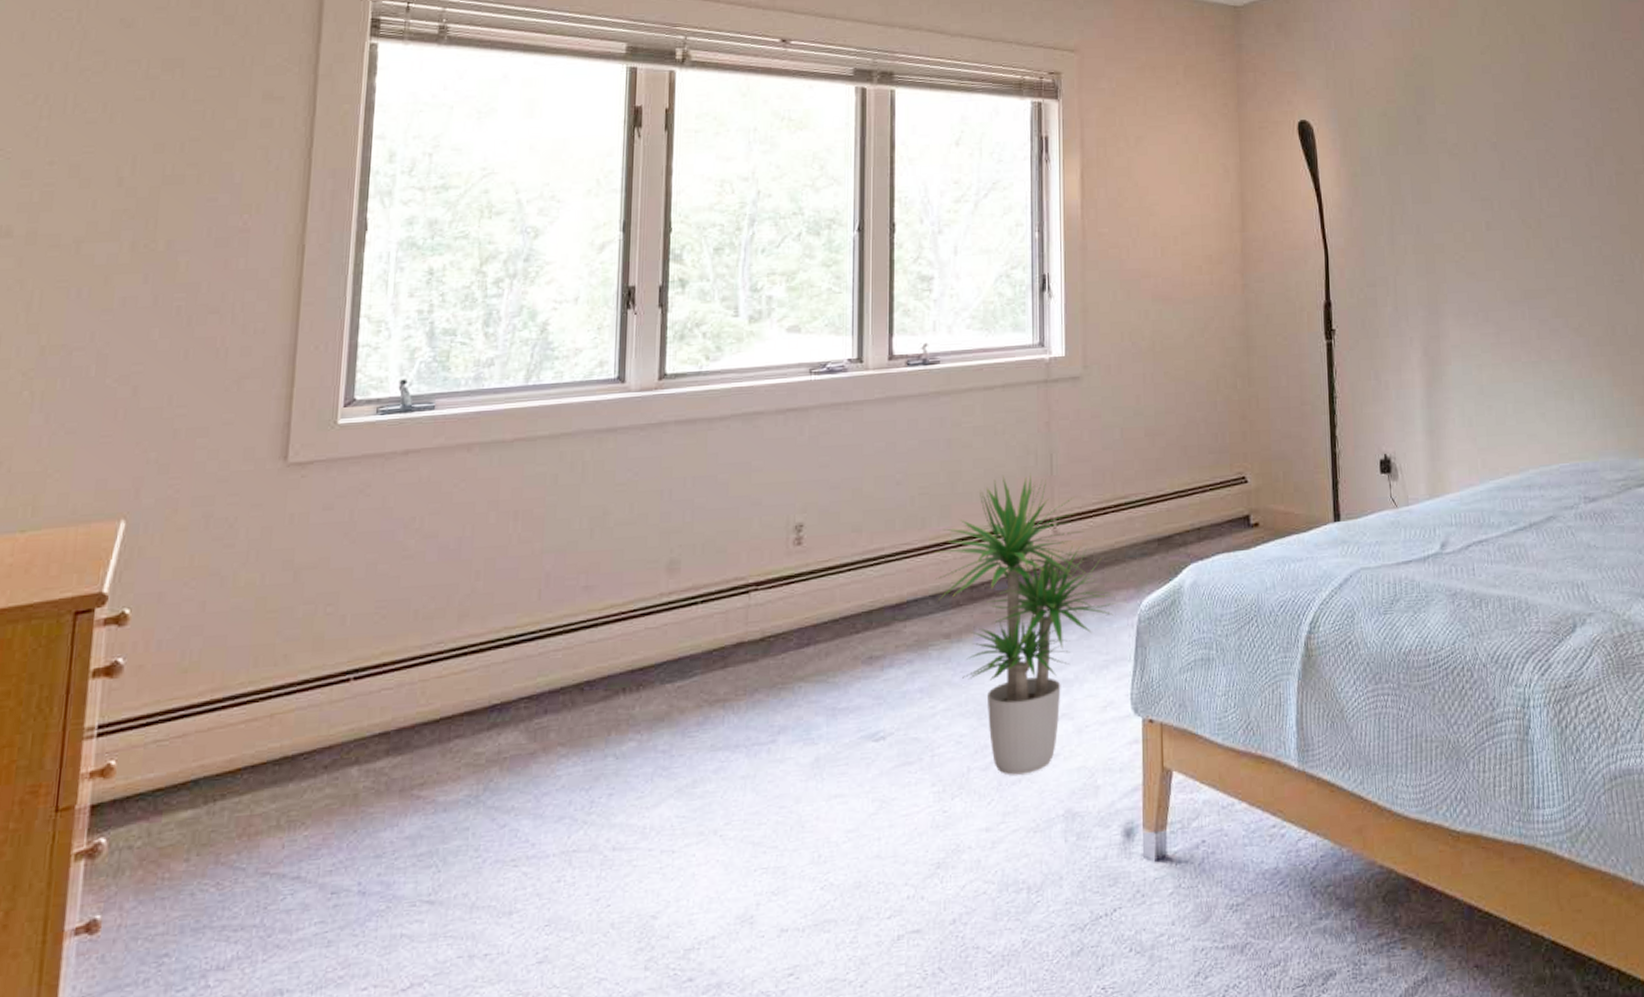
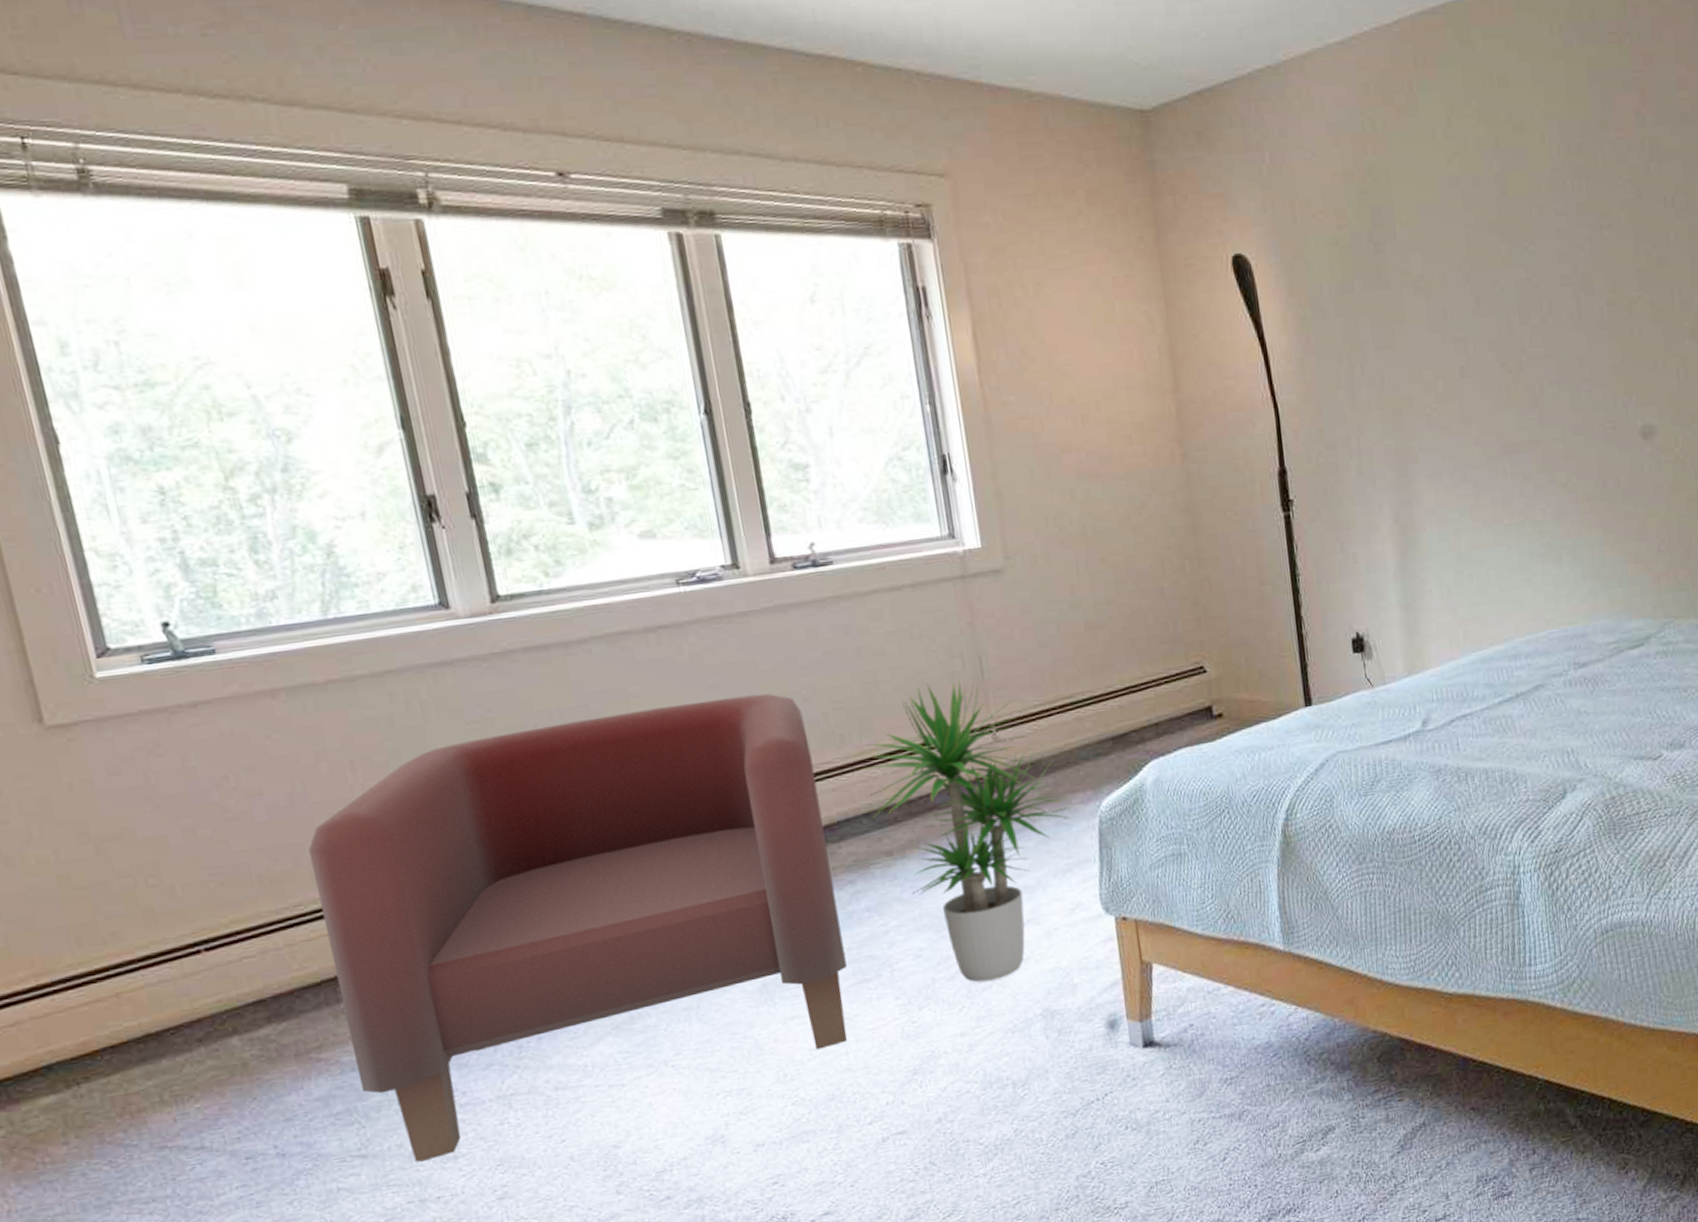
armchair: none [447,475,894,915] -> present [308,693,847,1163]

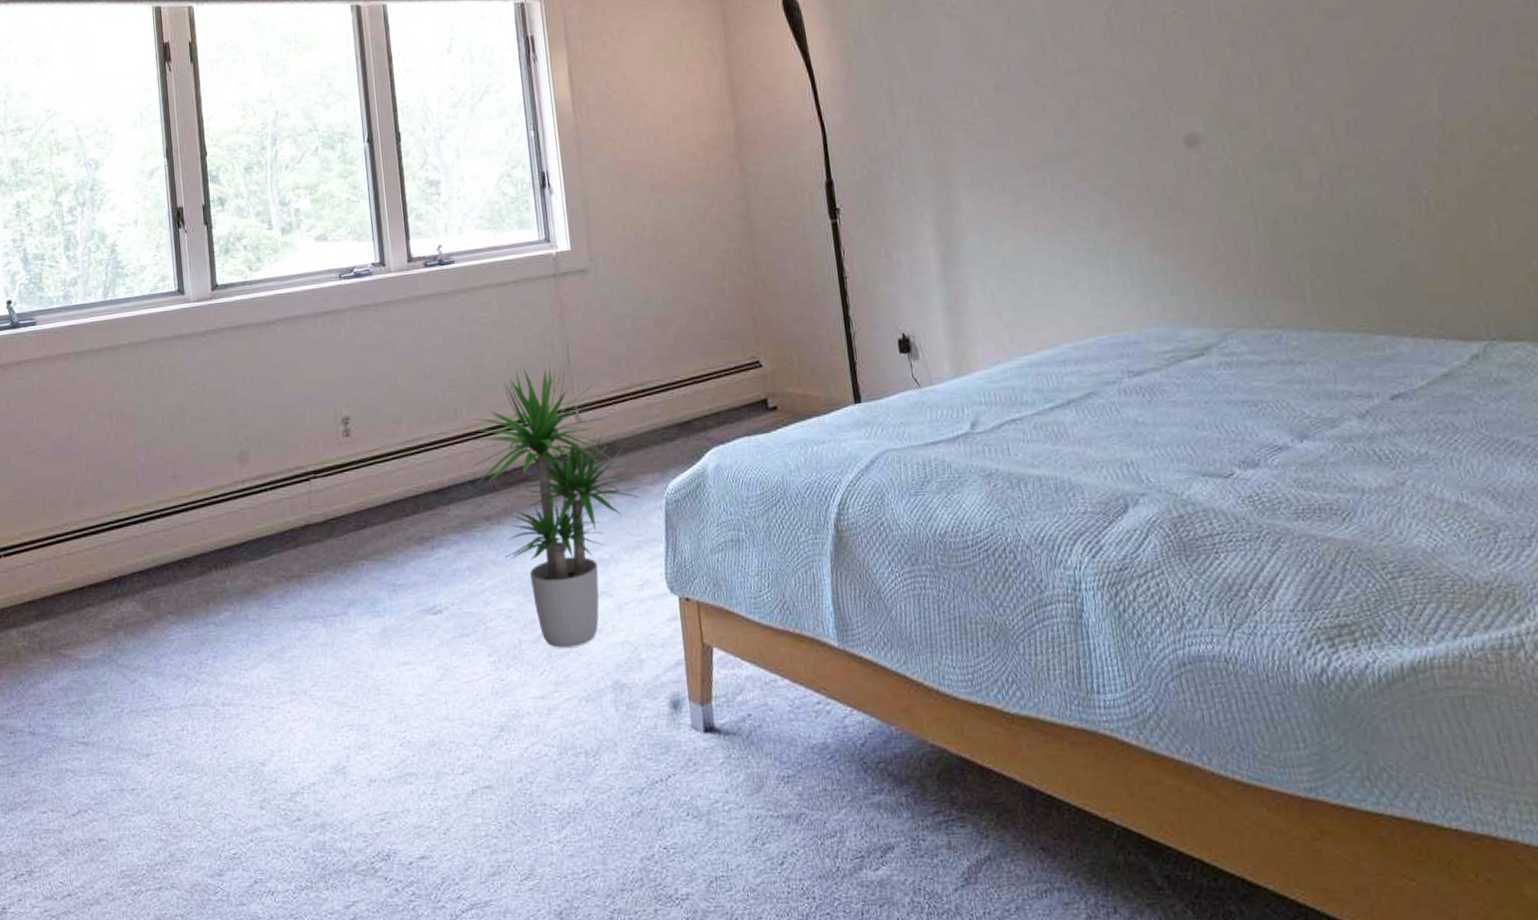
armchair: present [308,693,847,1163] -> none [76,371,450,755]

